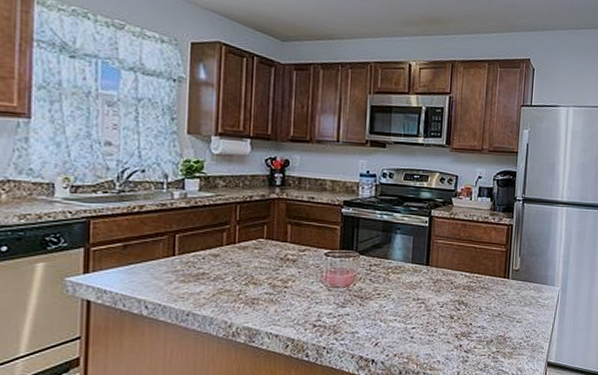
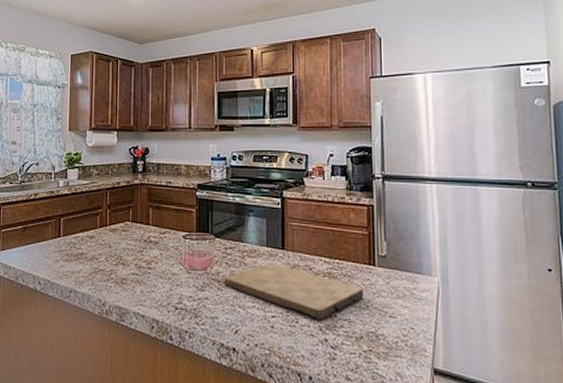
cutting board: none [366,279,498,329] -> present [223,263,364,320]

